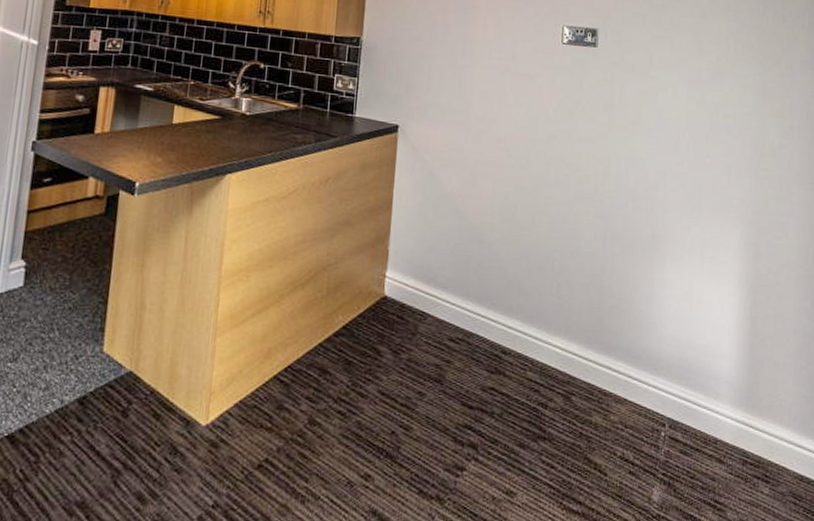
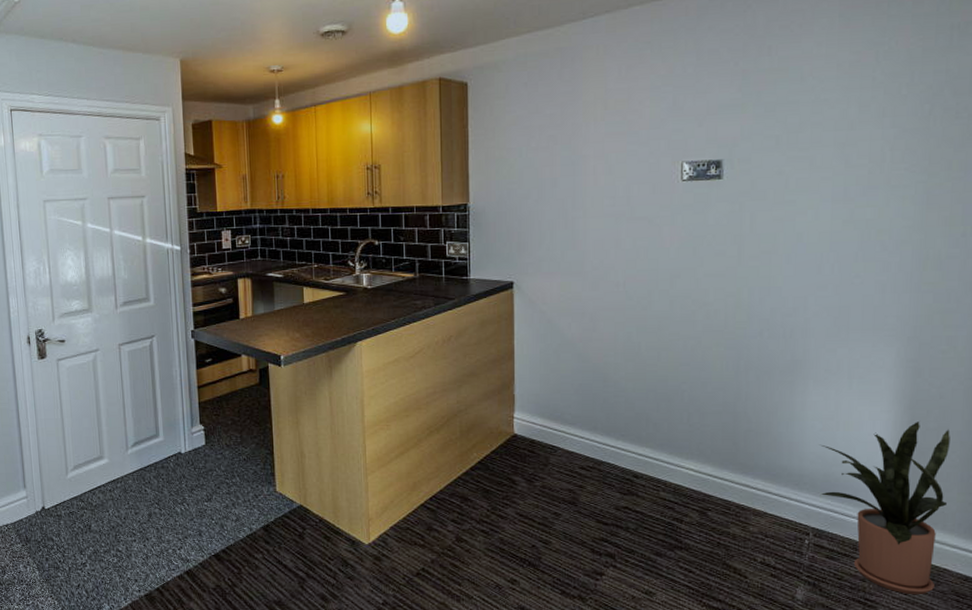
house plant: none [675,307,785,497] -> present [819,422,950,595]

